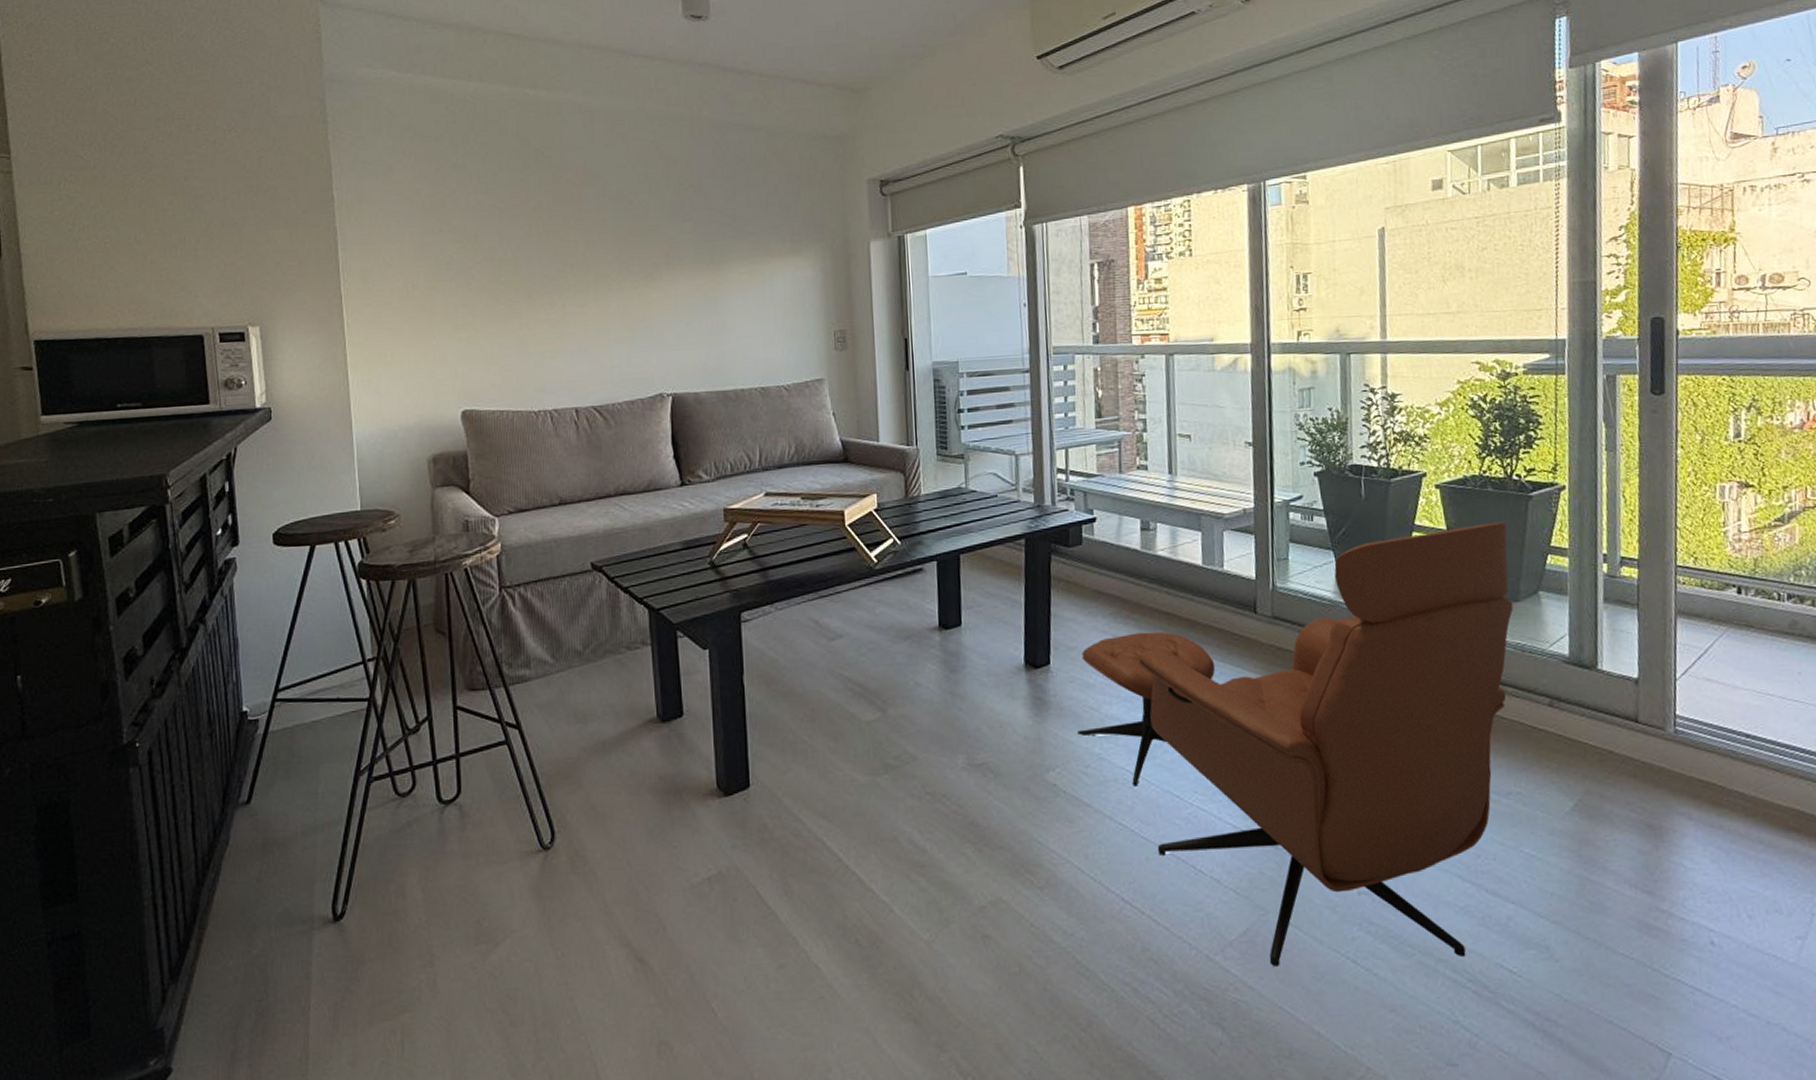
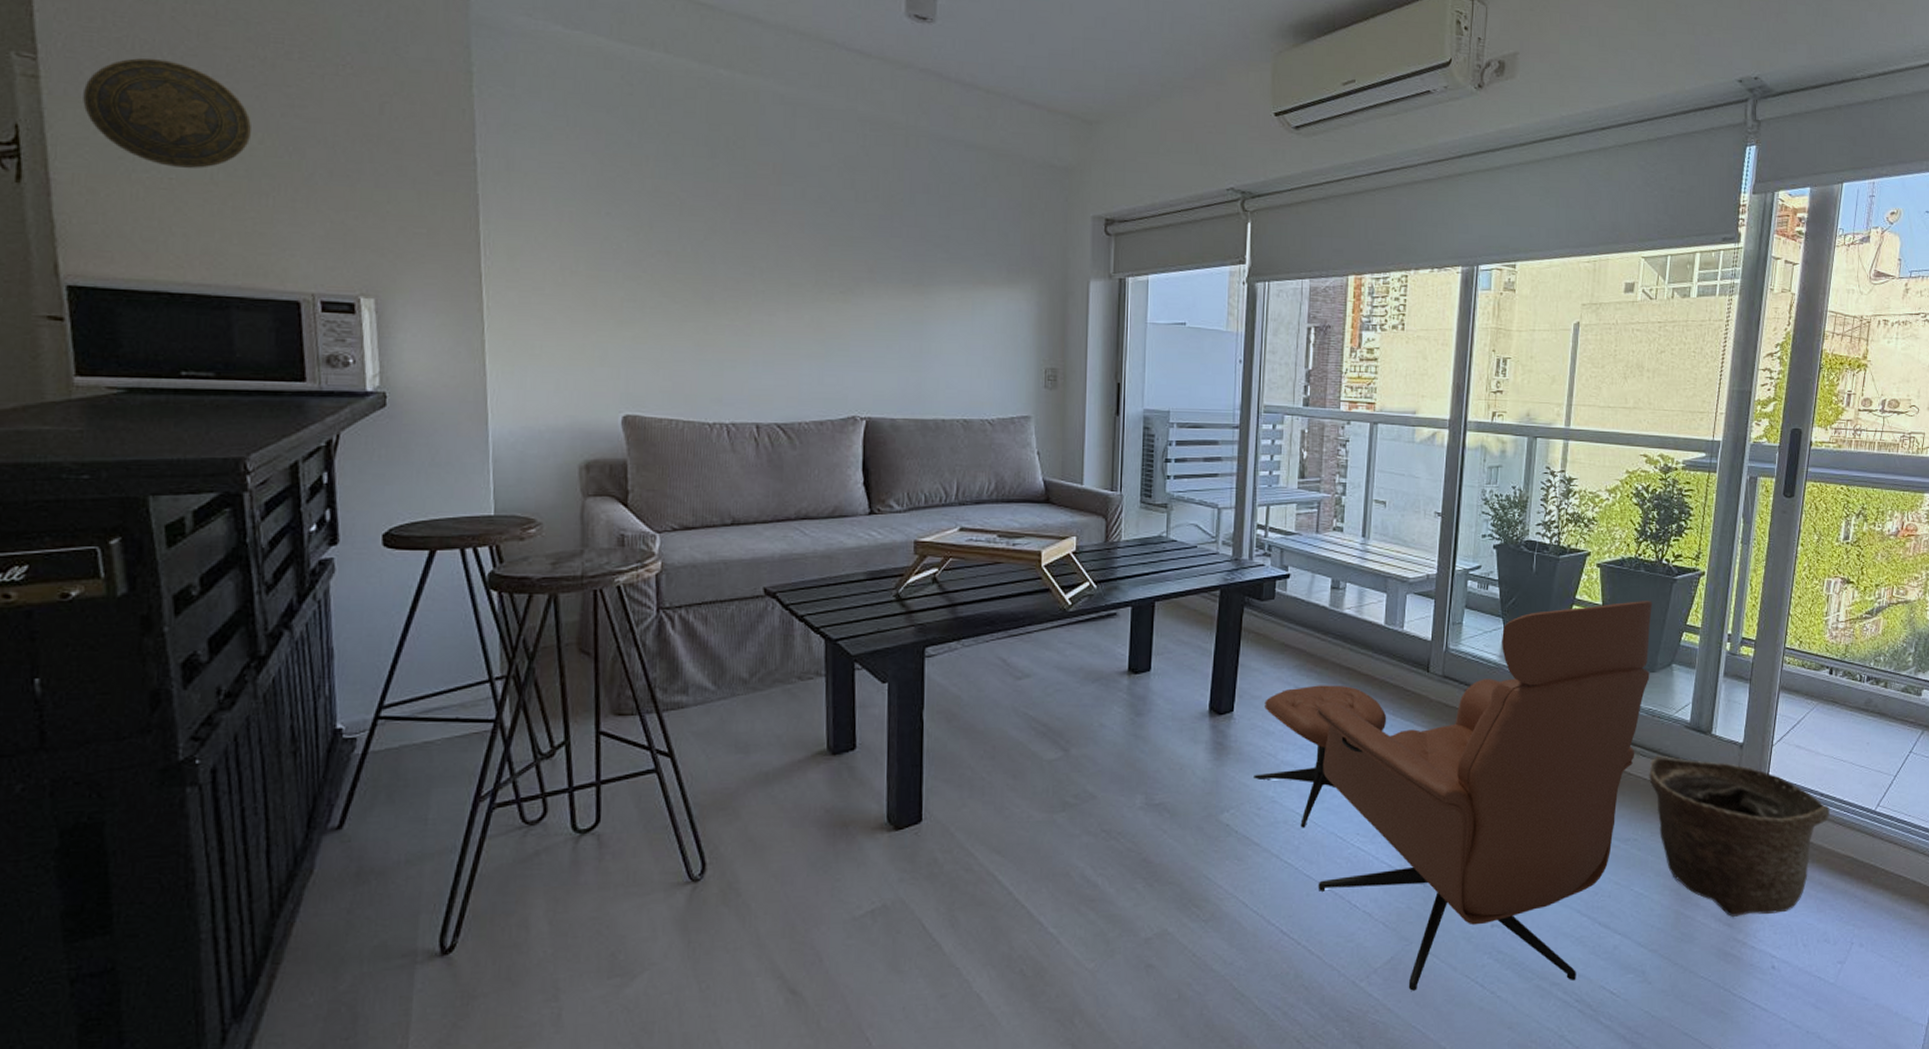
decorative plate: none [43,145,164,233] -> present [83,58,253,169]
basket: none [1525,695,1762,882] -> present [1649,755,1830,917]

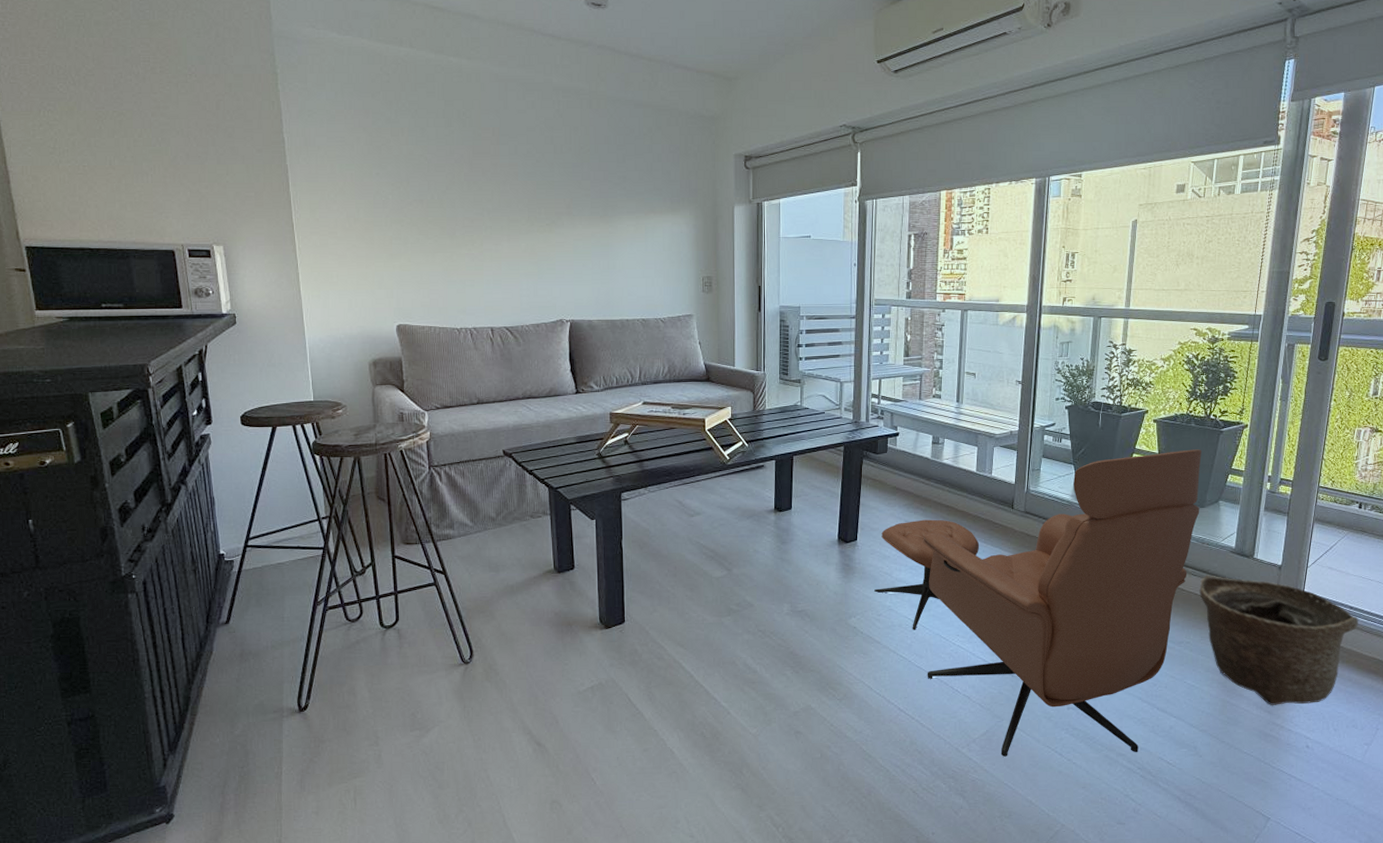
decorative plate: present [83,58,253,169] -> none [24,80,134,157]

